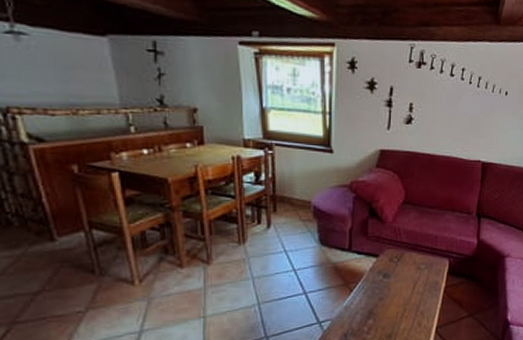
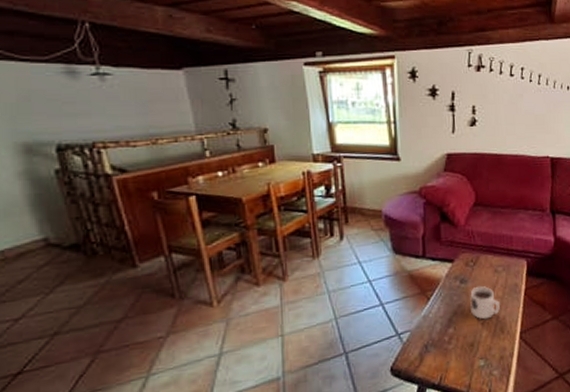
mug: none [390,281,419,313] -> present [469,285,500,320]

